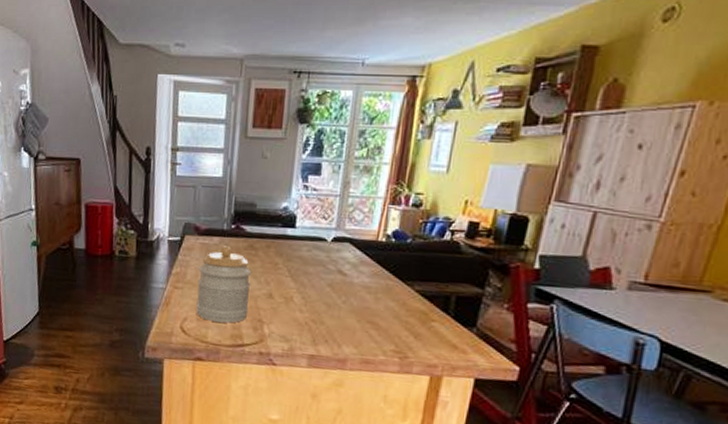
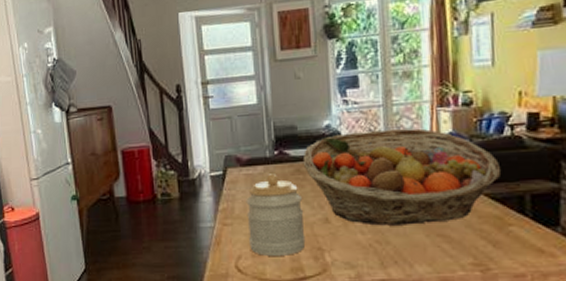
fruit basket: none [256,217,436,311] -> present [302,128,502,226]

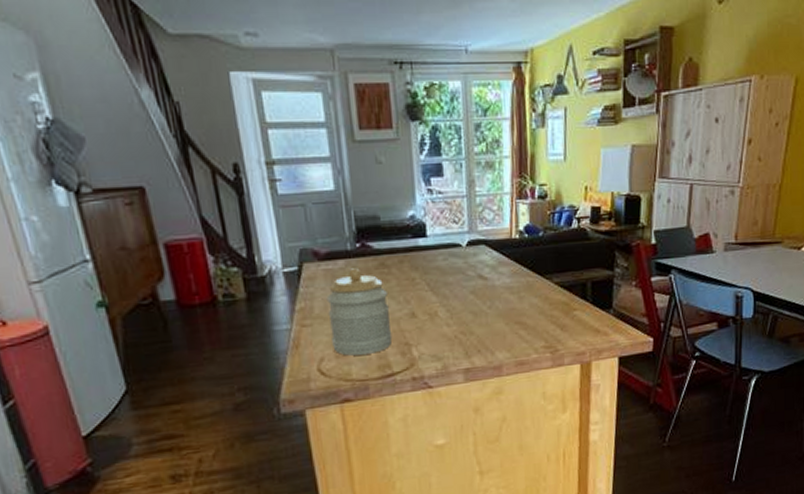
fruit basket: present [302,128,502,226] -> none [387,220,569,318]

